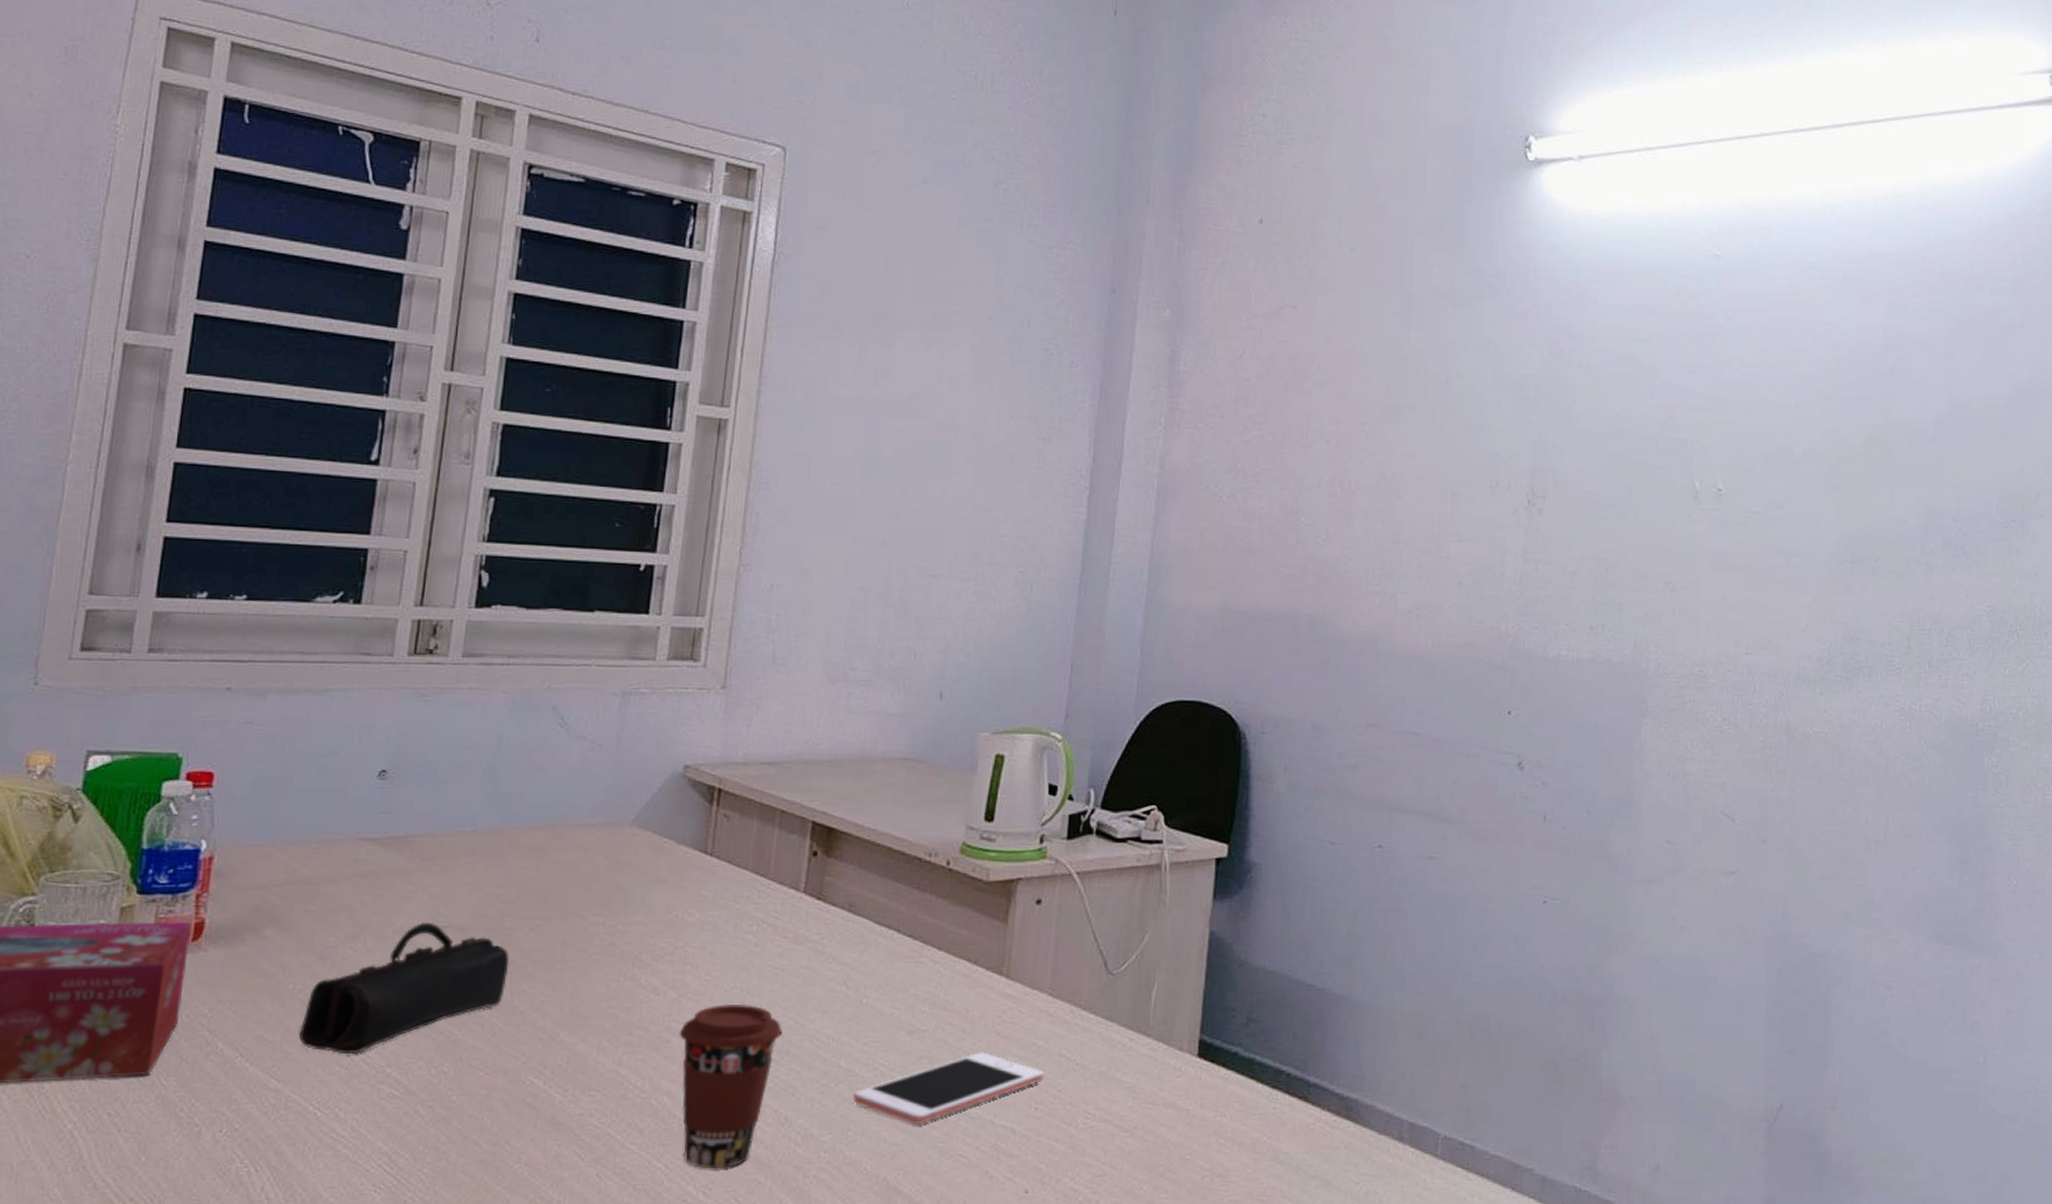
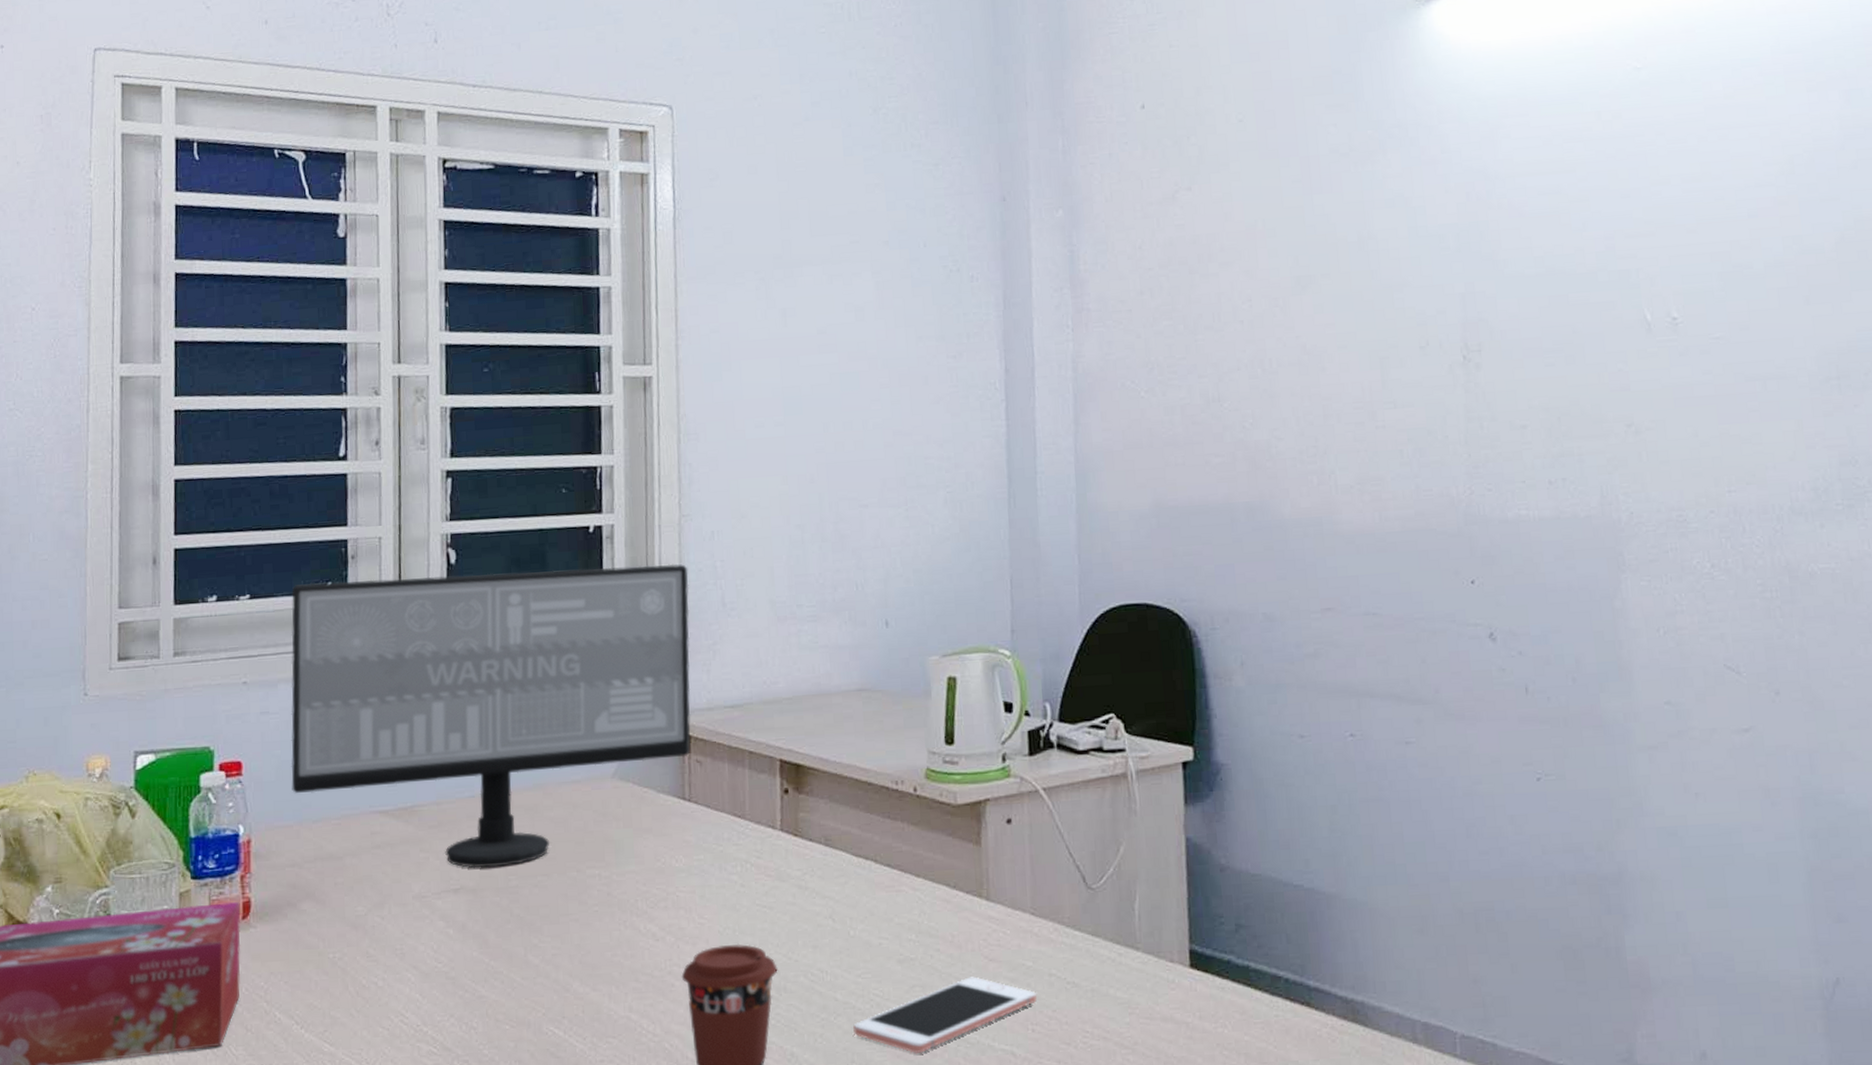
computer monitor: none [268,590,741,907] -> present [291,563,691,869]
pencil case: present [298,923,509,1053] -> none [343,887,520,1016]

